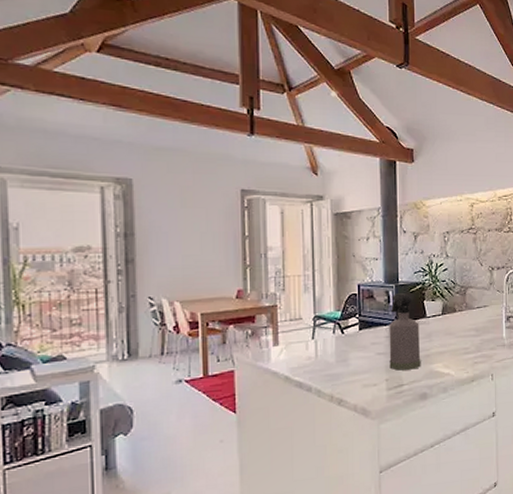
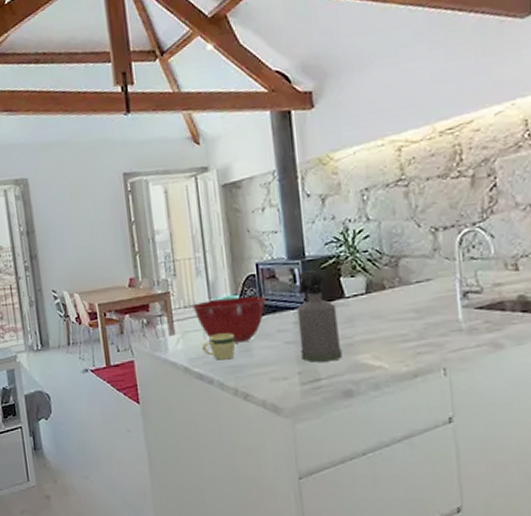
mixing bowl: none [298,312,364,354] -> present [192,296,266,343]
mug: none [303,345,335,370] -> present [201,333,236,360]

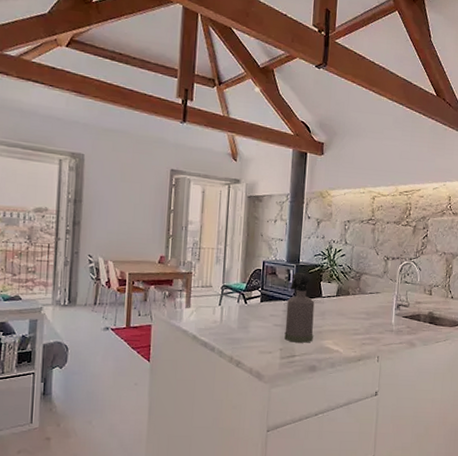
mixing bowl: present [192,296,266,343] -> none [208,284,266,321]
mug: present [201,333,236,360] -> none [210,311,238,333]

